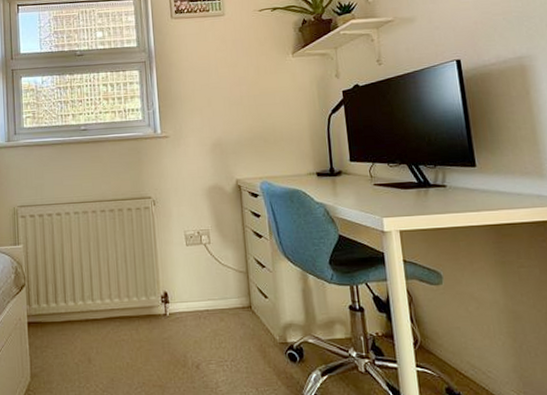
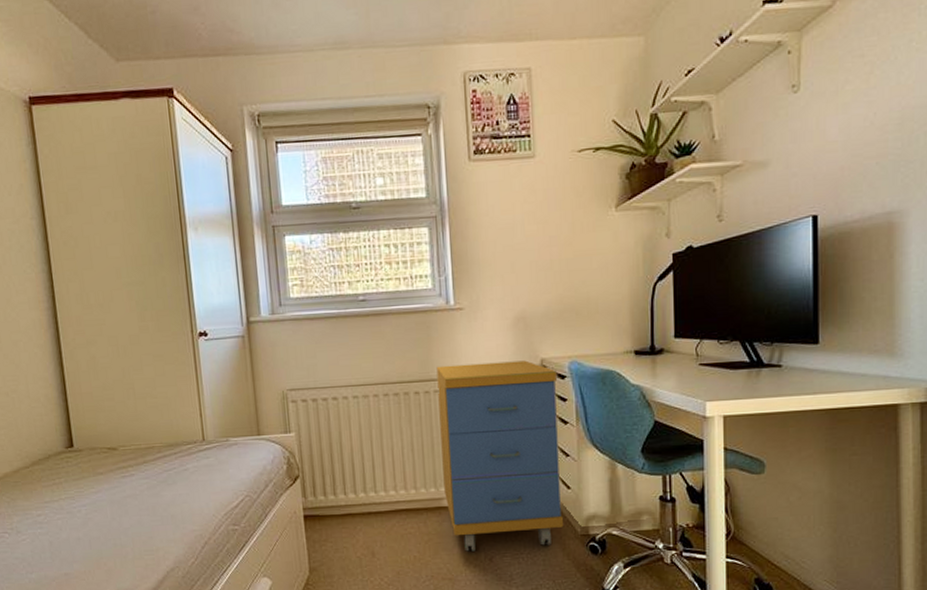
storage cabinet: none [146,181,263,359] -> present [436,360,563,552]

